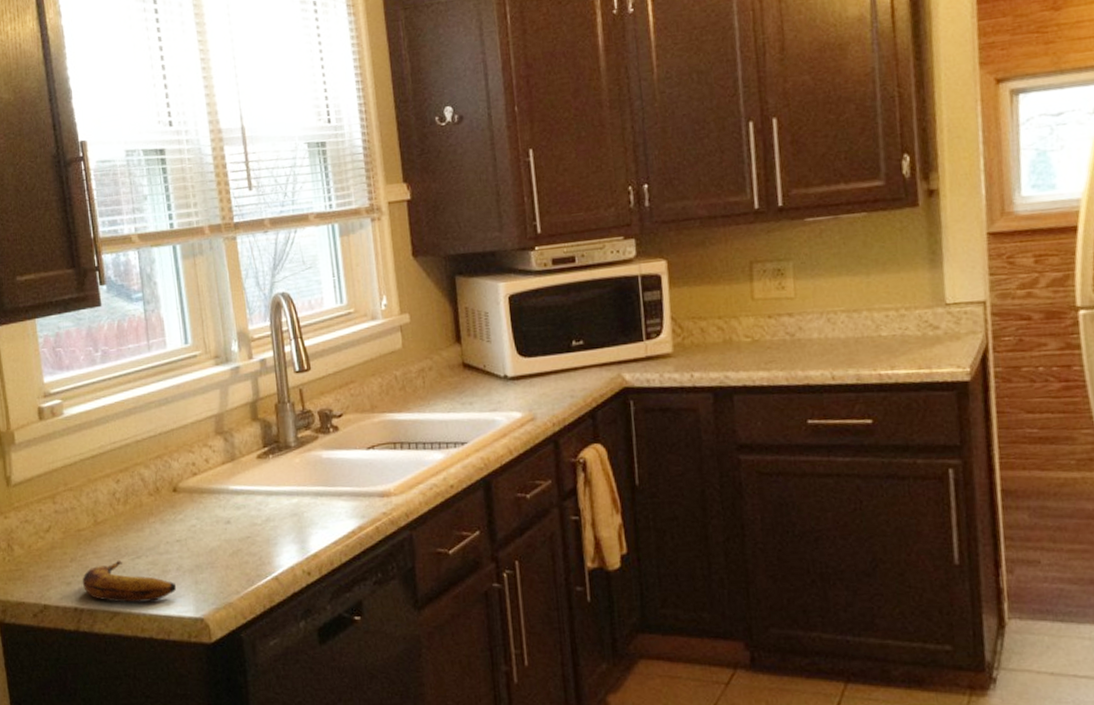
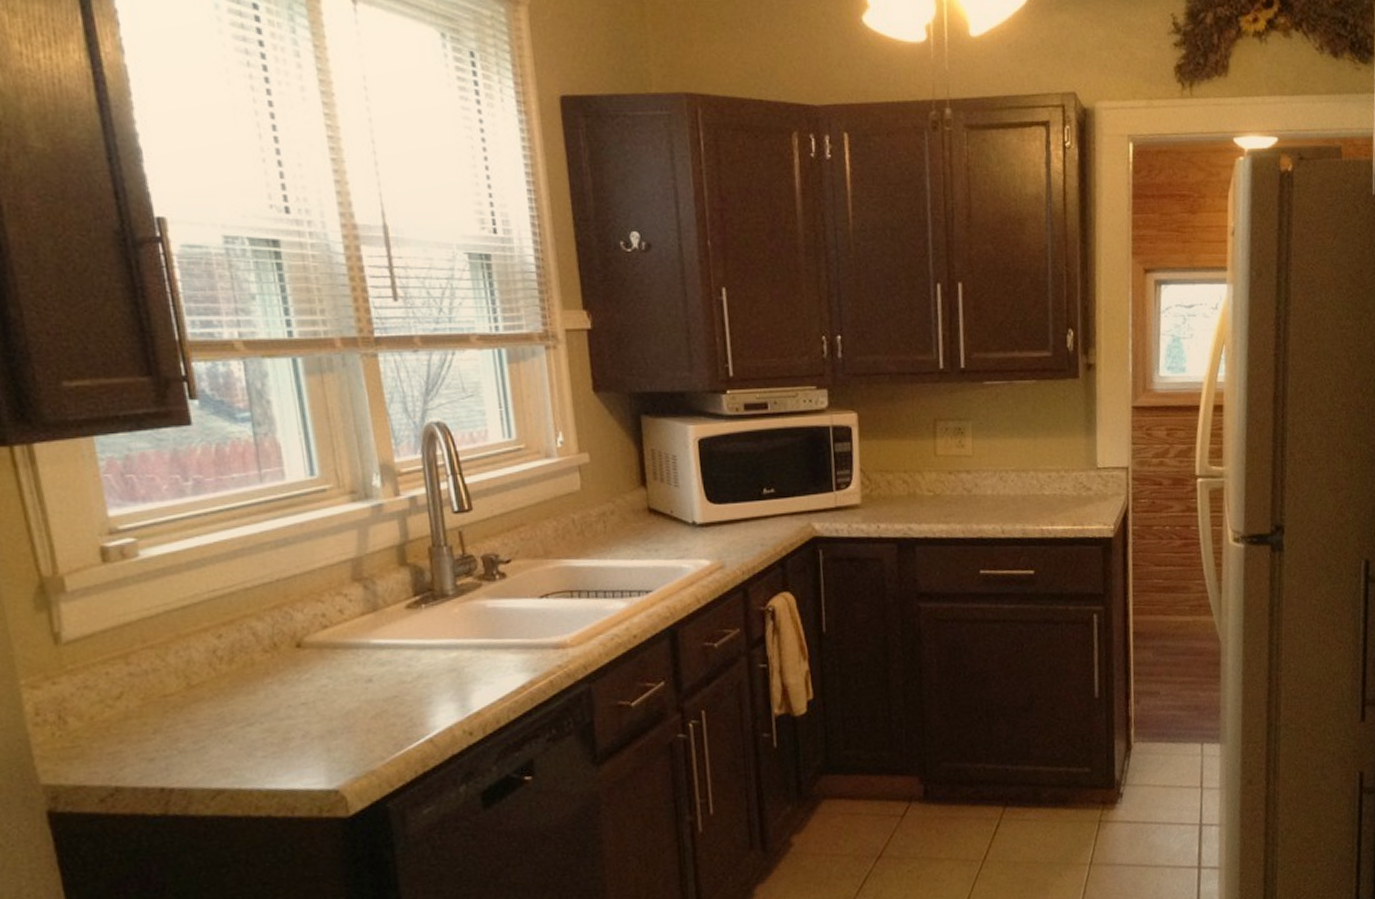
banana: present [82,561,176,603] -> none [170,729,302,779]

